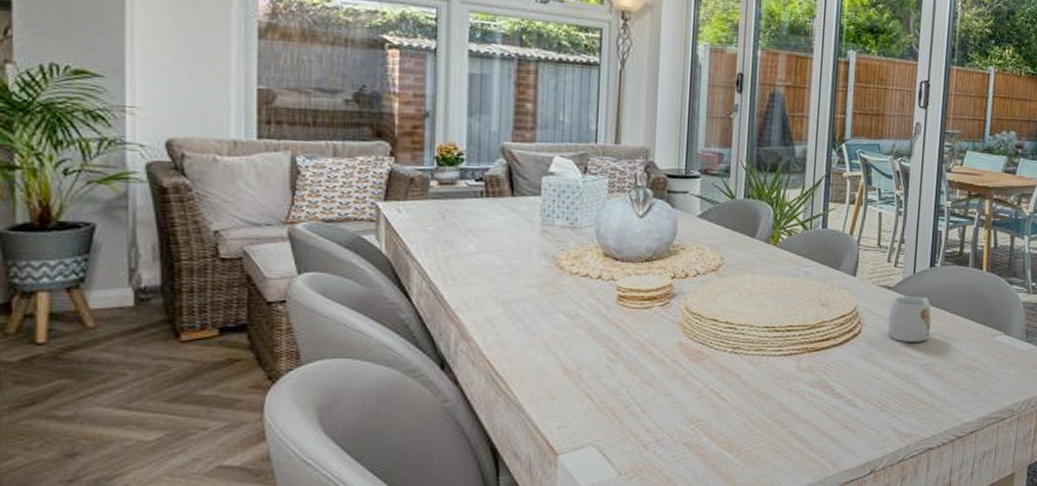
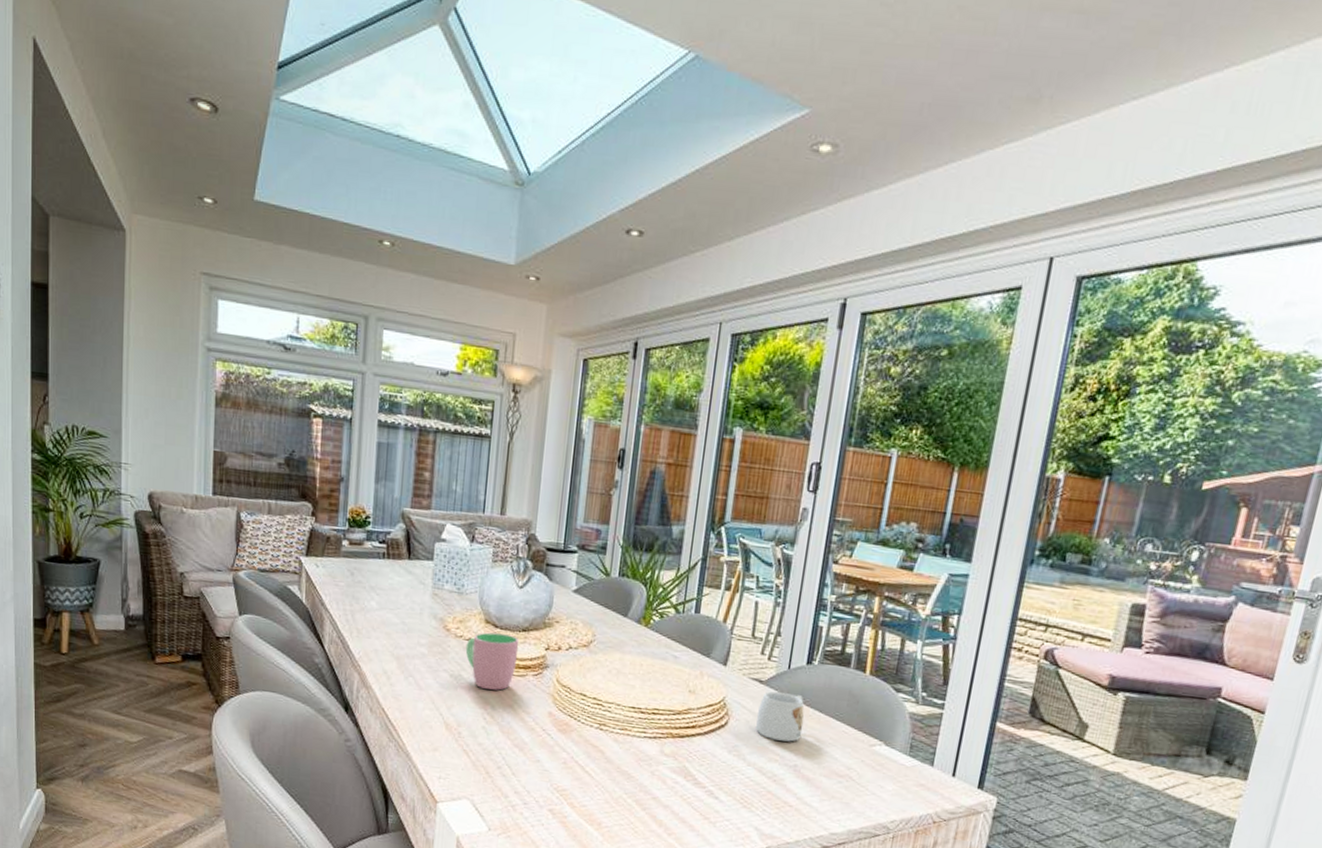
cup: none [582,266,643,326] -> present [465,632,520,690]

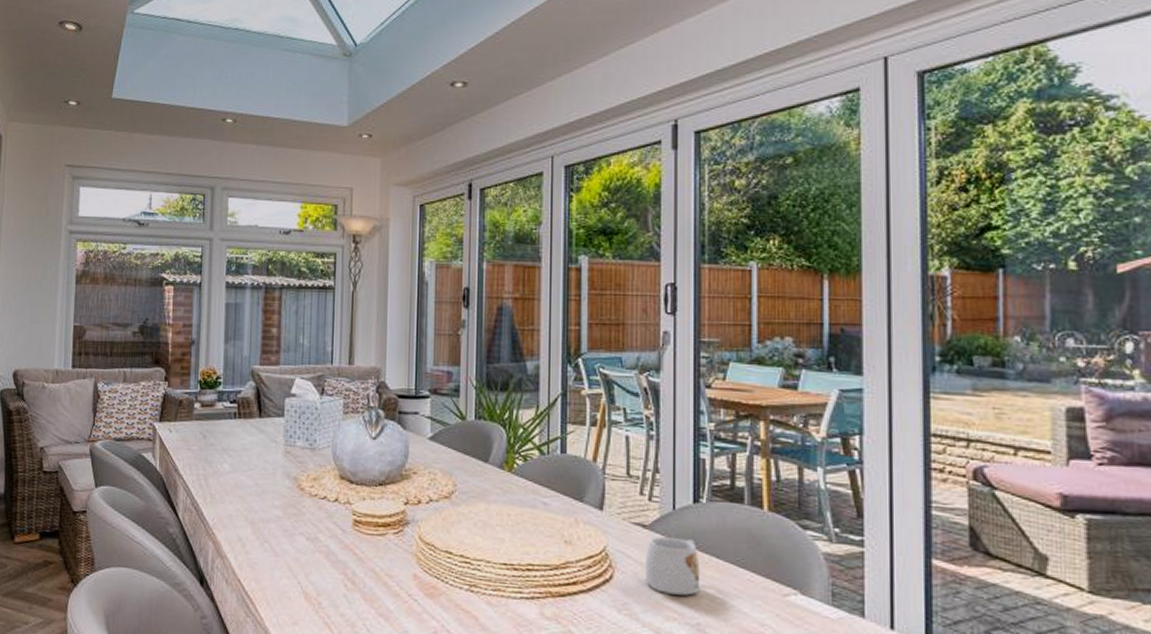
cup: present [465,632,520,690] -> none [321,489,377,553]

